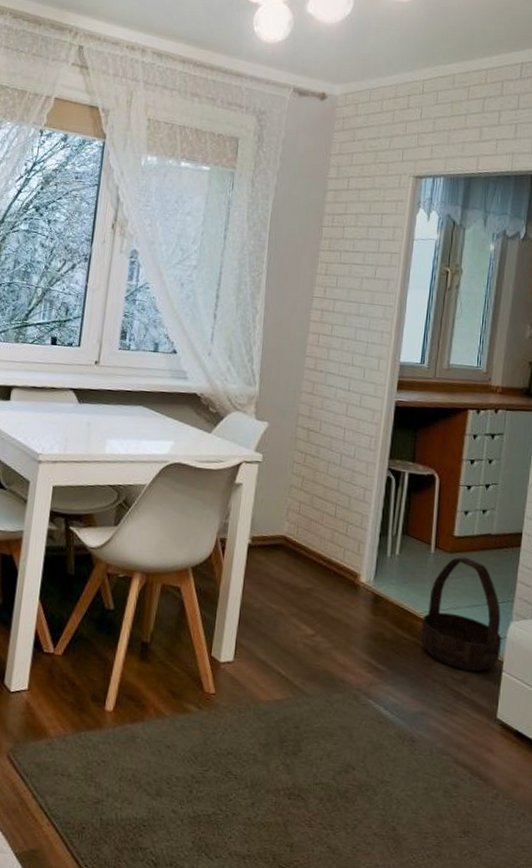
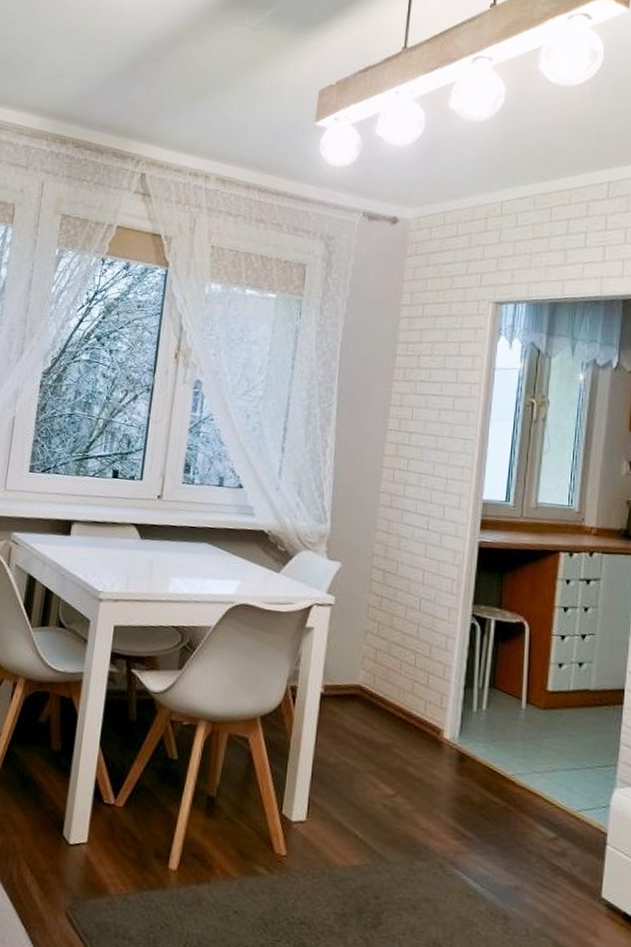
basket: present [420,557,502,672] -> none [512,714,605,844]

